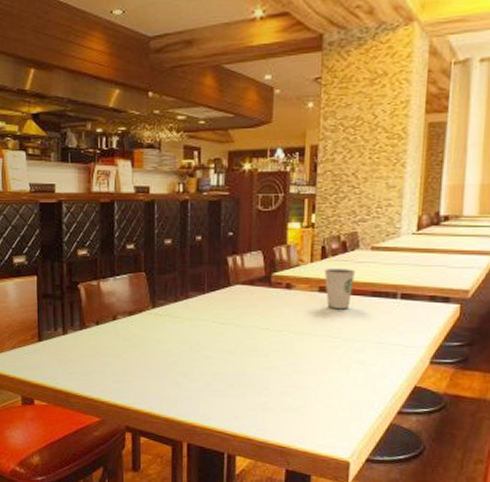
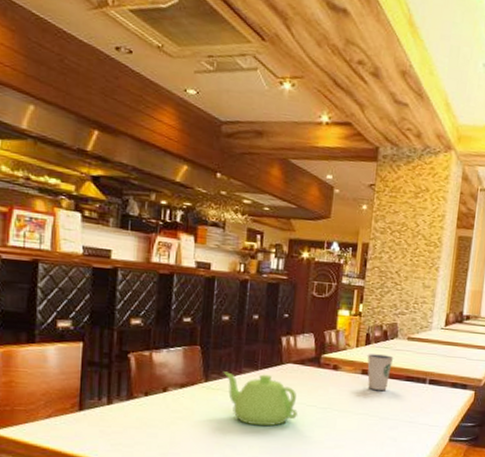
teapot: none [169,297,250,352] -> present [223,371,298,427]

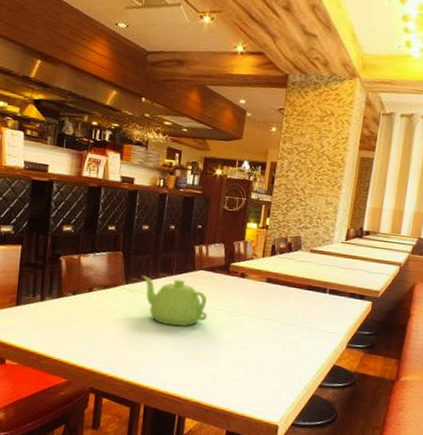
dixie cup: present [367,354,394,390] -> none [272,264,297,298]

